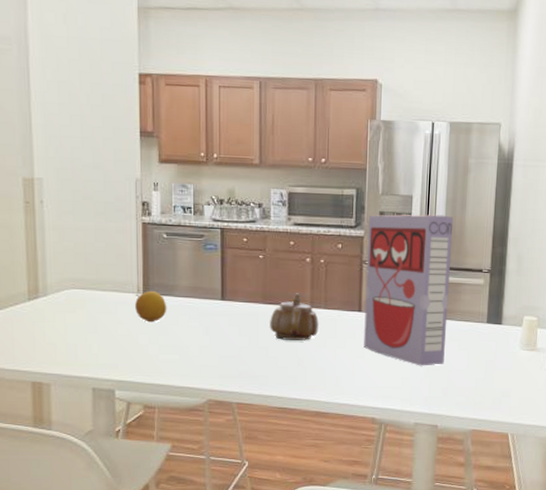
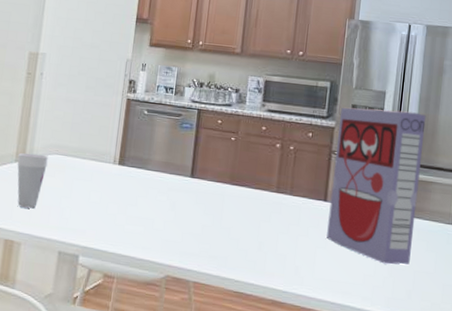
cup: none [30,290,65,348] -> present [17,153,48,209]
fruit: present [135,291,167,323] -> none [109,162,139,193]
teapot: present [270,293,319,340] -> none [234,177,283,225]

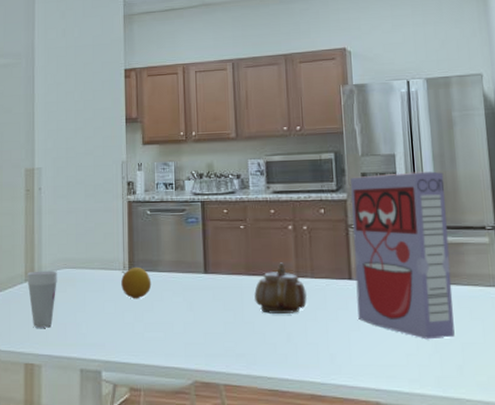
fruit: none [109,162,139,193] -> present [121,268,152,299]
teapot: none [234,177,283,225] -> present [254,262,307,314]

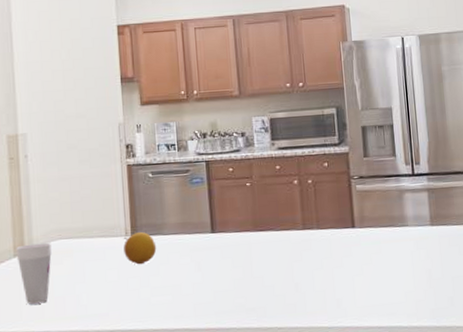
teapot: present [254,262,307,314] -> none [262,216,313,267]
cereal box: present [350,171,455,340] -> none [352,122,446,277]

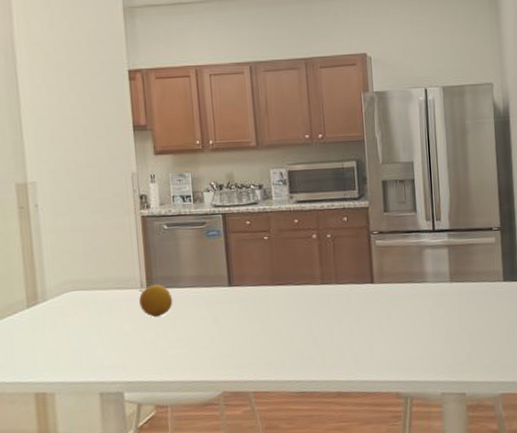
cup: present [16,242,52,305] -> none [29,294,66,356]

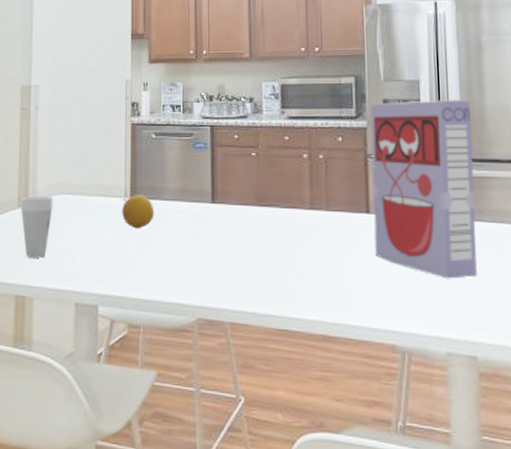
cup: none [29,294,66,356] -> present [20,196,53,258]
cereal box: none [372,177,465,333] -> present [371,99,477,279]

